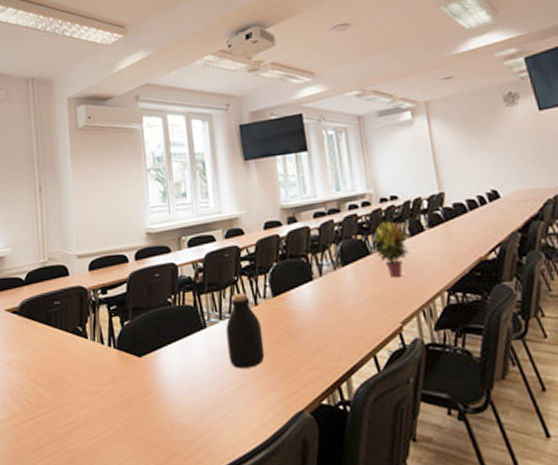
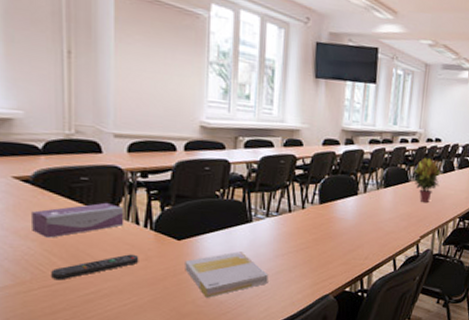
tissue box: none [20,324,92,367] -> present [32,202,124,238]
remote control: none [36,377,107,411] -> present [51,254,139,281]
book: none [148,364,233,422] -> present [185,251,269,298]
bottle: present [226,293,265,369] -> none [270,196,305,259]

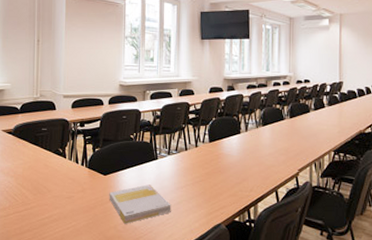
tissue box: present [32,202,124,238] -> none [12,146,69,175]
remote control: present [51,254,139,281] -> none [22,187,78,208]
potted plant: present [412,157,440,202] -> none [287,97,312,138]

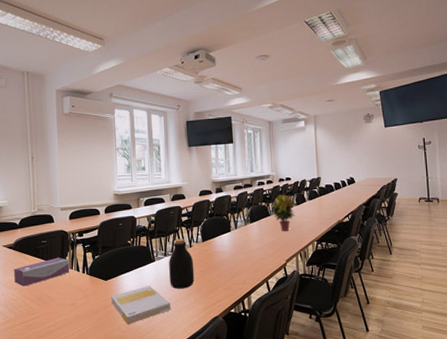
tissue box: none [12,146,69,175] -> present [14,257,70,287]
bottle: none [172,137,199,191] -> present [169,239,195,289]
potted plant: none [287,97,312,138] -> present [272,194,295,231]

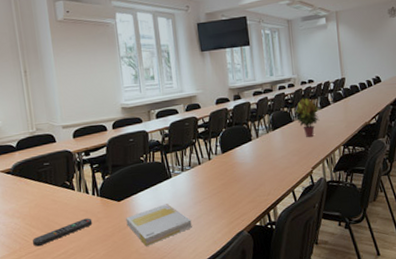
tissue box: present [14,257,70,287] -> none [14,179,78,214]
remote control: none [27,294,81,318] -> present [33,218,93,247]
bottle: present [169,239,195,289] -> none [187,151,216,205]

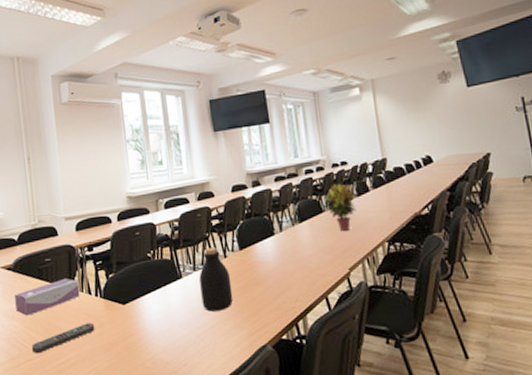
tissue box: none [14,179,78,214] -> present [15,278,80,316]
book: present [126,204,192,246] -> none [131,309,206,359]
bottle: none [187,151,216,205] -> present [199,247,233,312]

